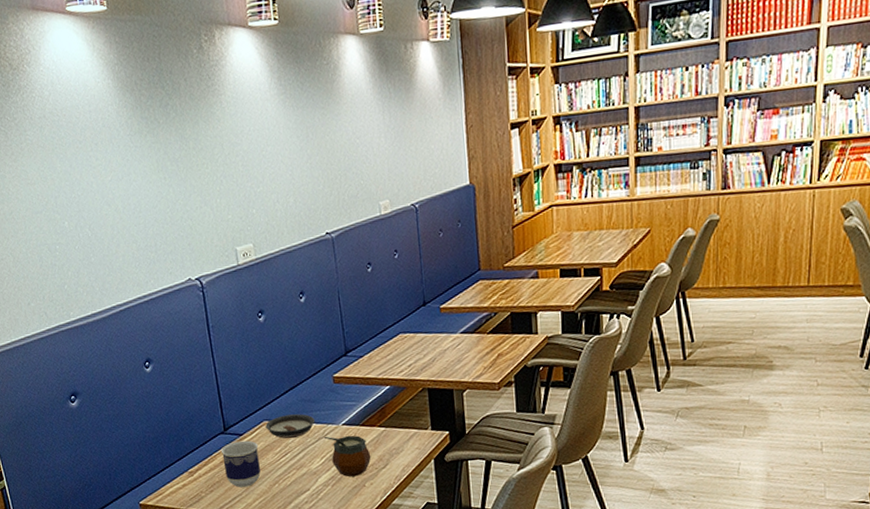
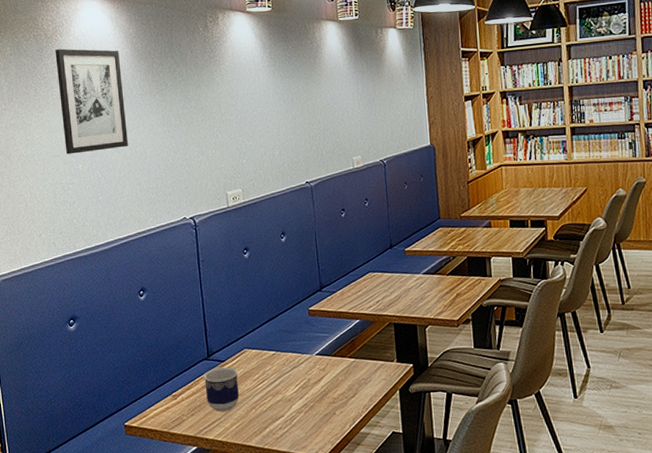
wall art: none [23,81,119,210] -> present [55,48,128,154]
saucer: present [265,414,315,439] -> none [246,343,291,367]
gourd: present [323,435,371,477] -> none [298,365,342,405]

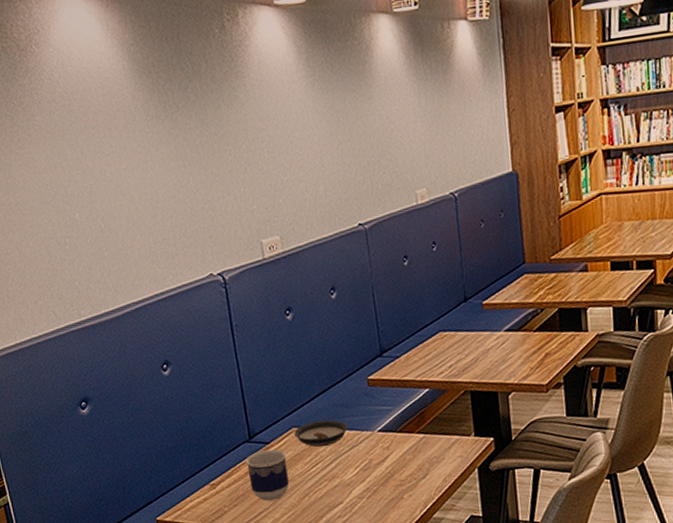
wall art: present [55,48,128,154] -> none [31,63,135,201]
saucer: none [246,343,291,367] -> present [294,420,349,448]

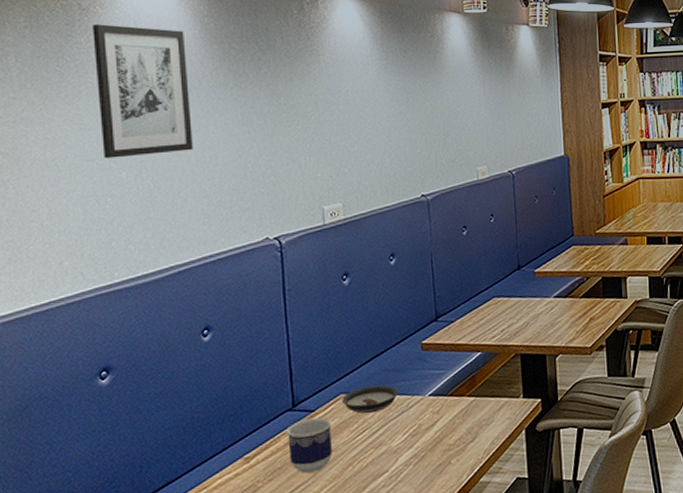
wall art: none [31,63,135,201] -> present [92,24,193,159]

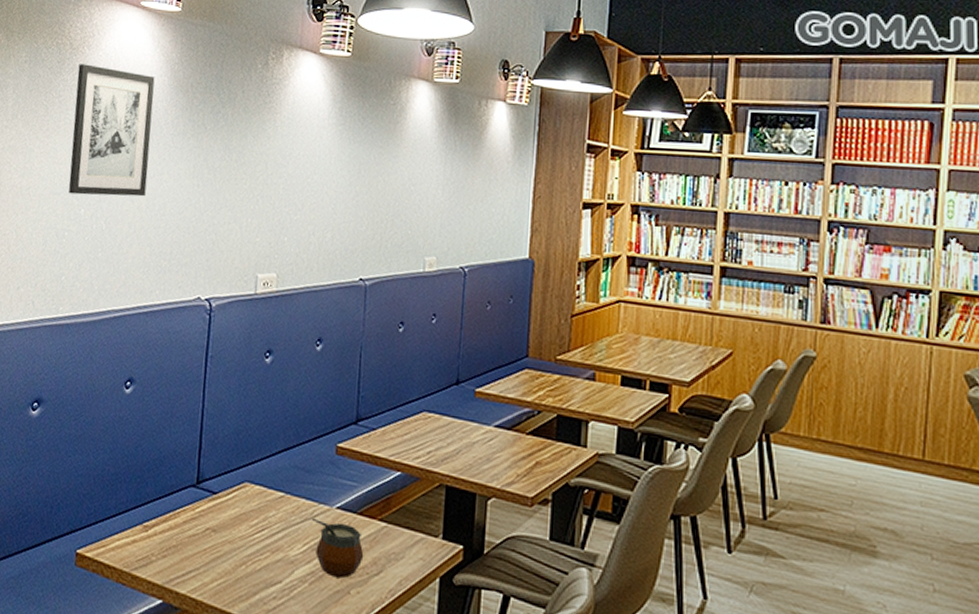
cup: present [286,417,332,473] -> none [186,500,232,561]
saucer: present [342,385,399,414] -> none [246,480,306,512]
gourd: none [407,406,459,454] -> present [311,517,364,579]

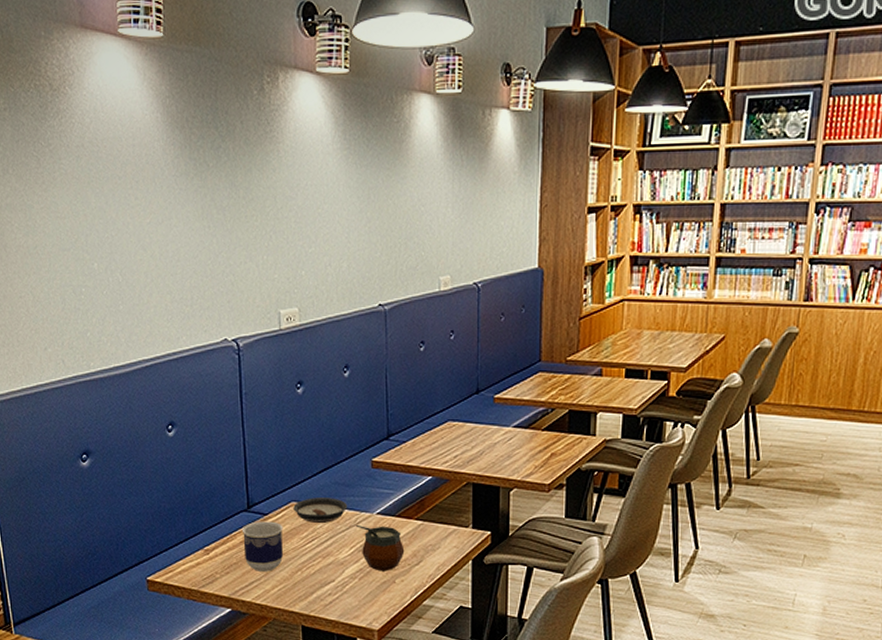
wall art: present [68,64,155,197] -> none [63,106,157,249]
cup: none [186,500,232,561] -> present [241,521,283,572]
saucer: none [246,480,306,512] -> present [293,498,348,524]

